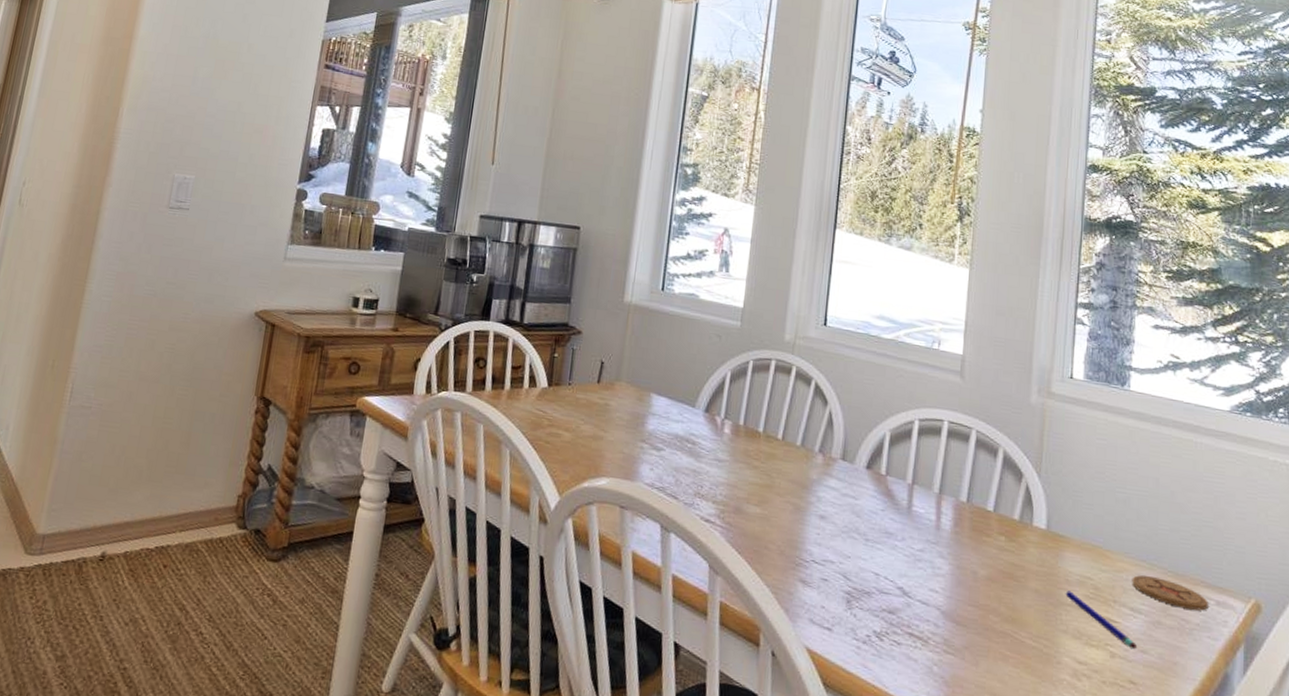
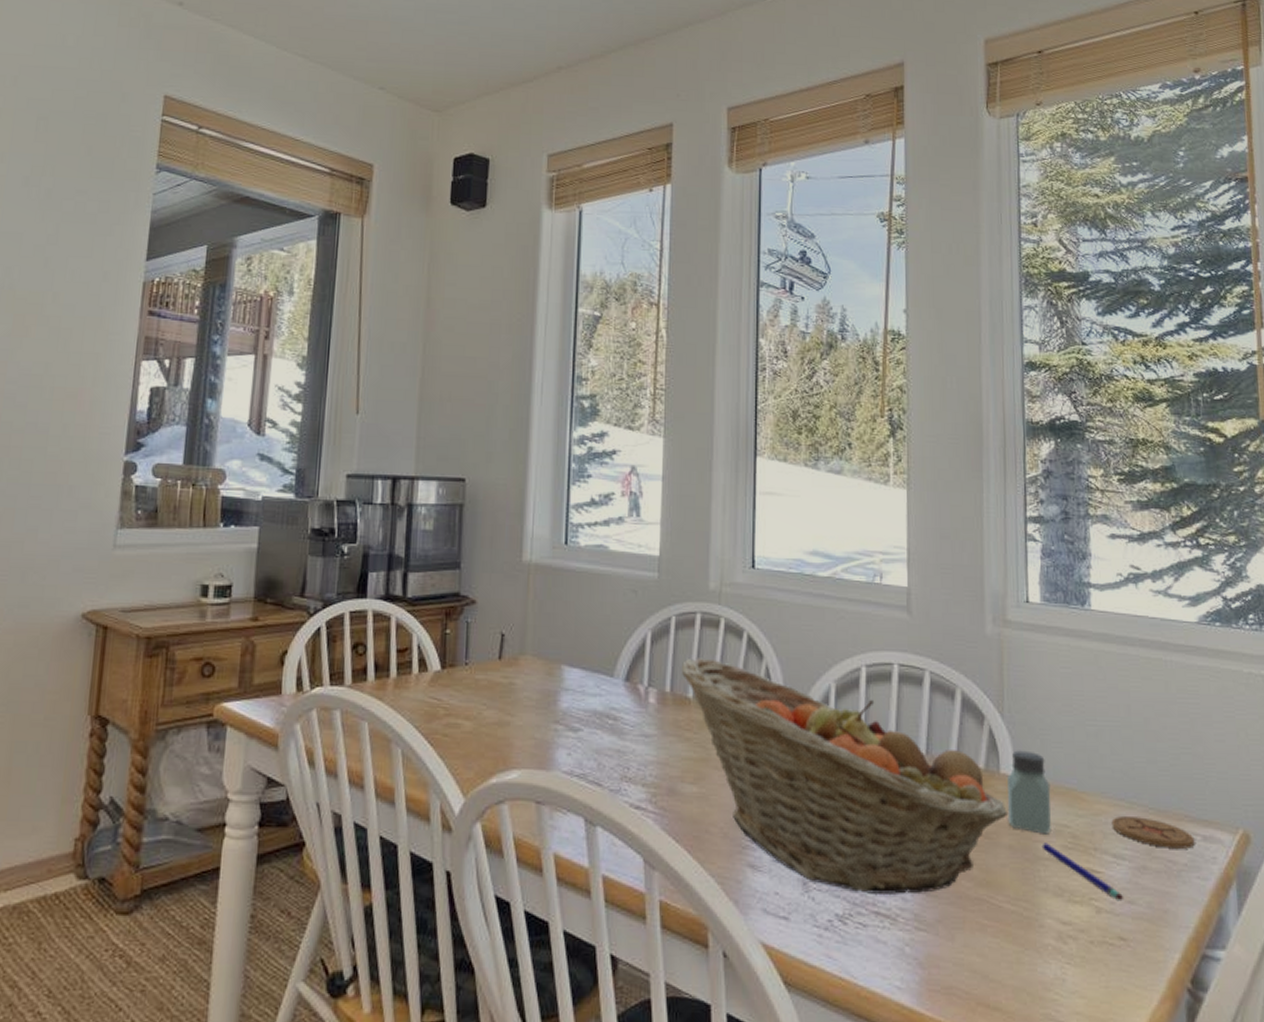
fruit basket: none [754,398,1038,622] -> present [681,658,1009,896]
saltshaker: none [1036,507,1078,584] -> present [1007,750,1052,834]

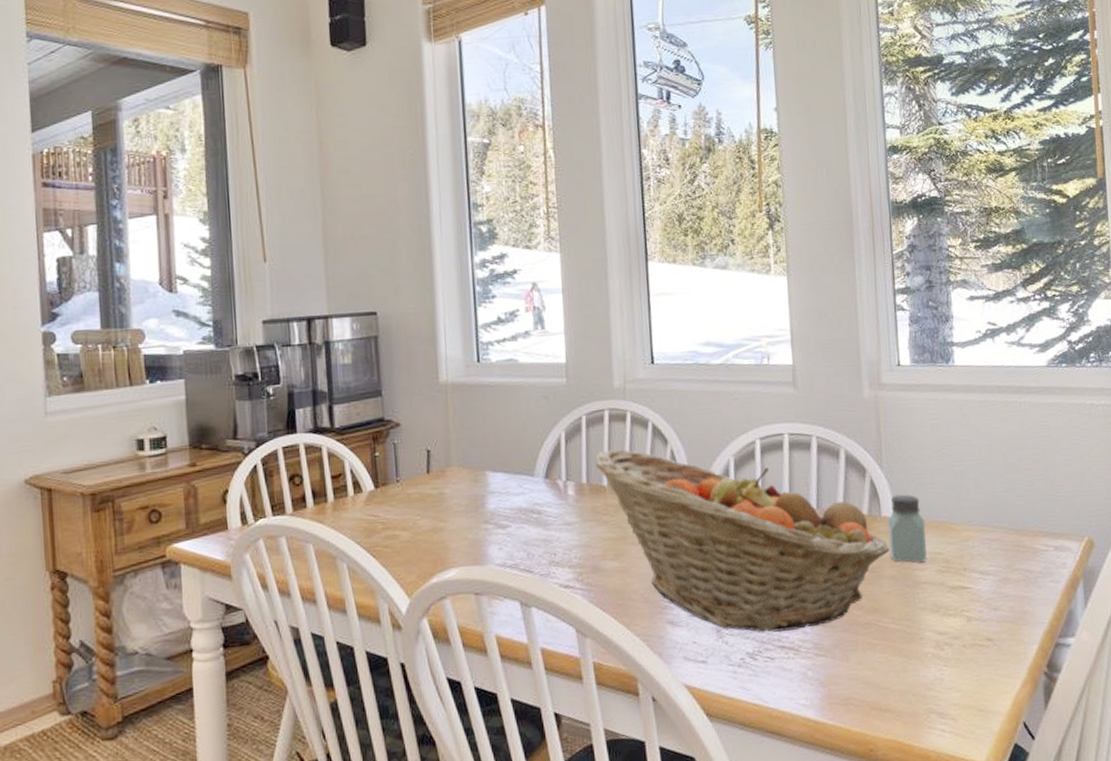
pen: present [1041,843,1124,902] -> none [919,569,990,610]
coaster: present [1111,816,1195,849] -> none [977,537,1048,561]

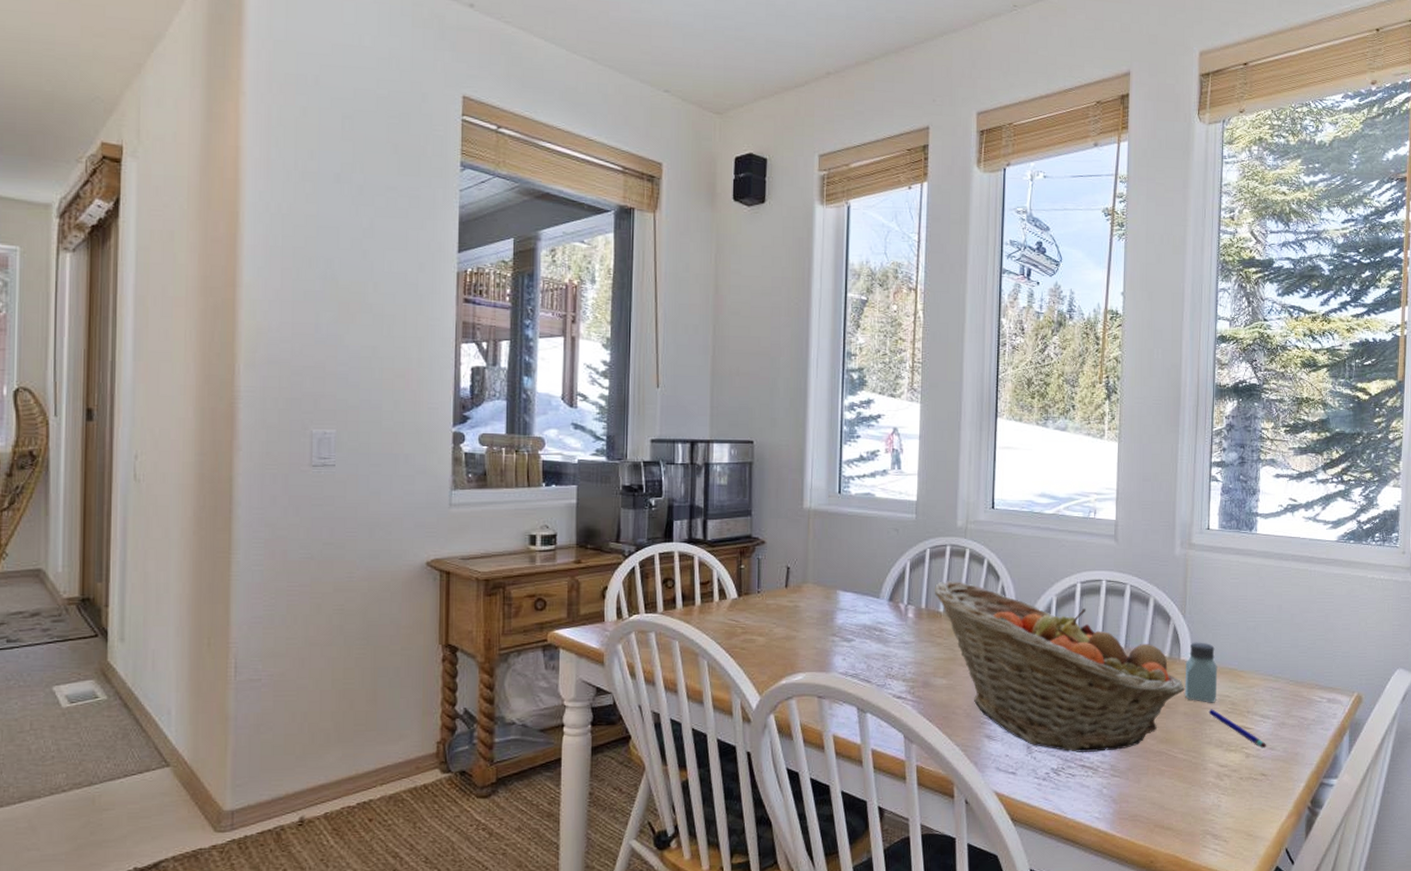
pen: none [919,569,990,610] -> present [1208,709,1267,749]

